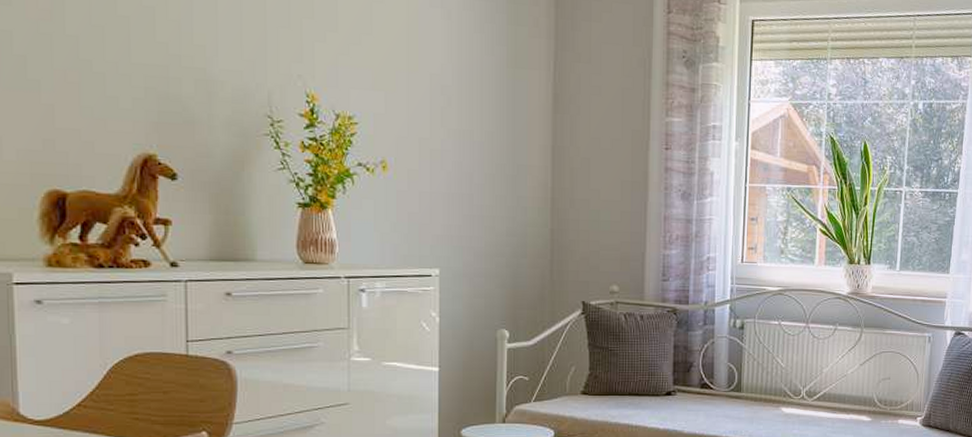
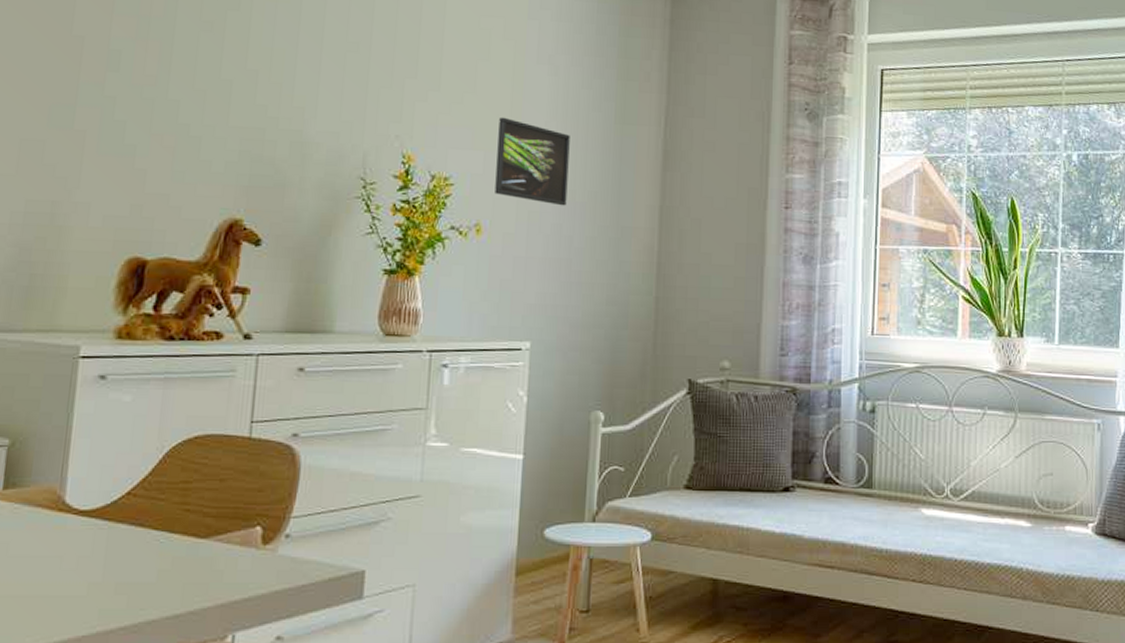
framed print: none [397,58,466,145] -> present [495,117,570,206]

